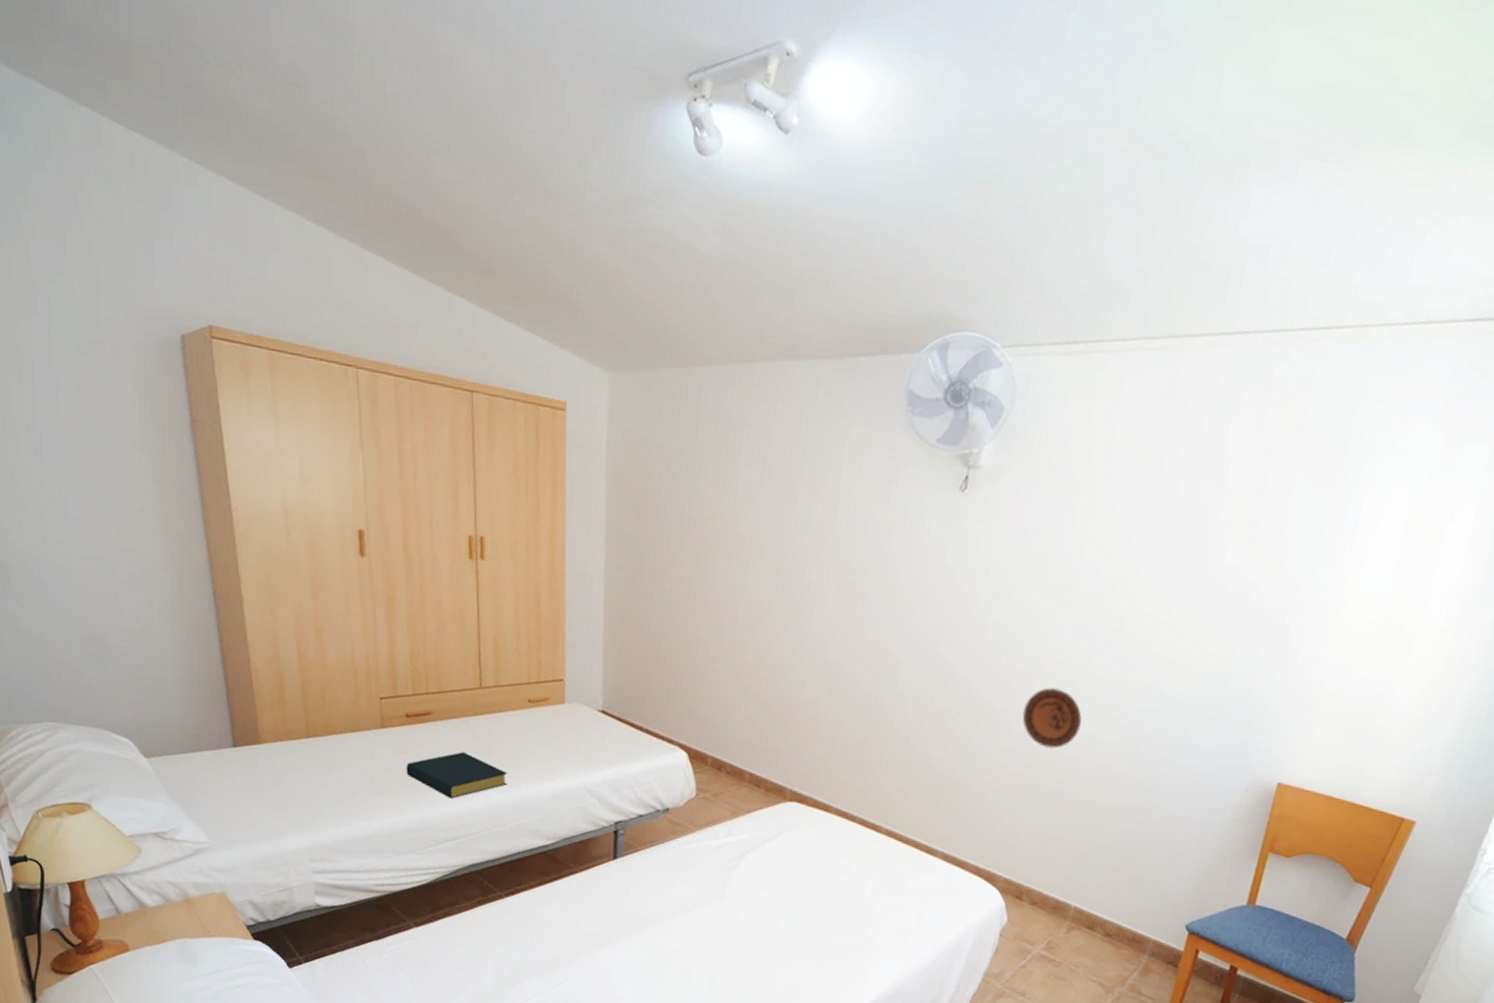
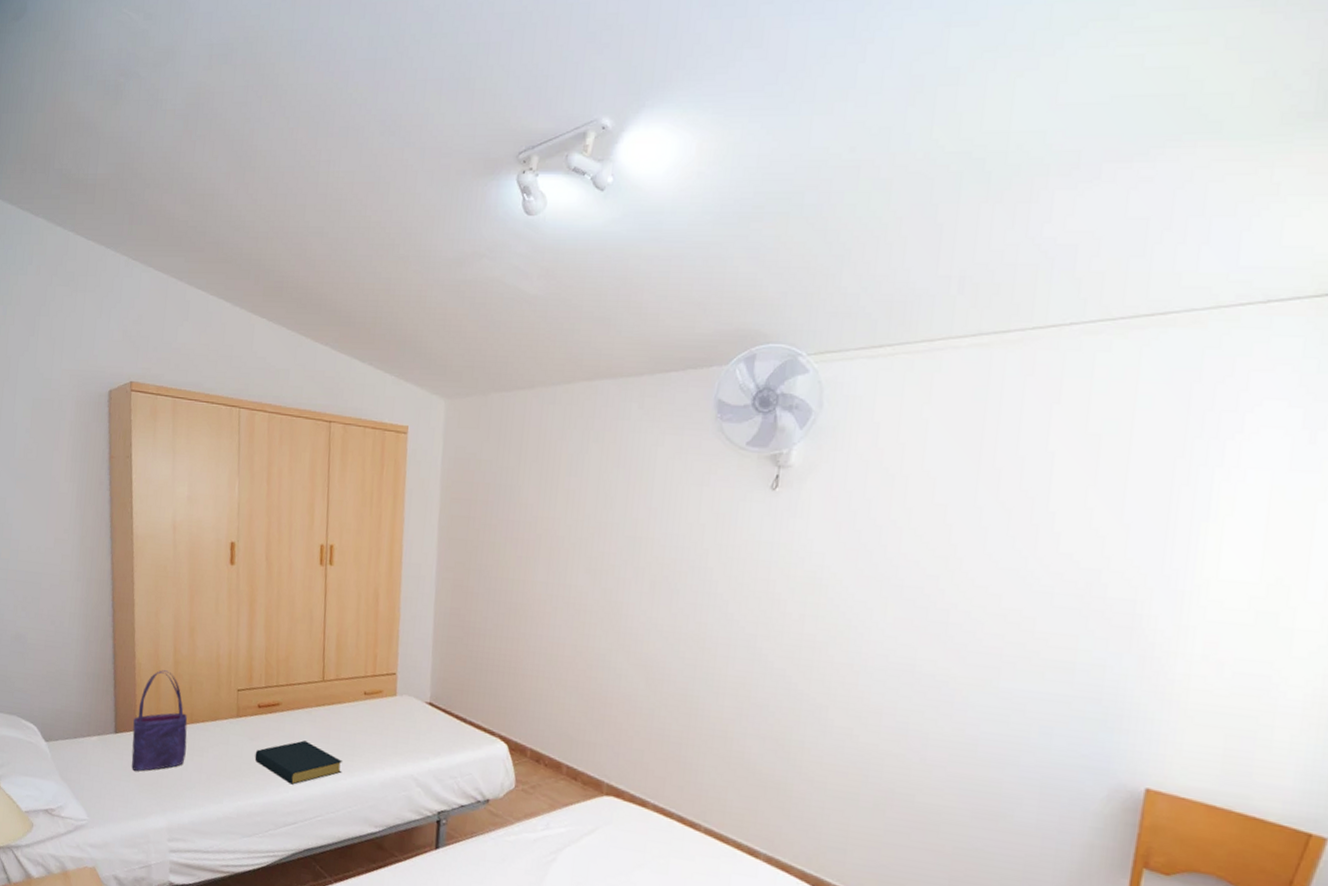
tote bag: none [255,676,323,789] -> present [131,670,188,771]
decorative plate: present [1022,687,1082,749] -> none [845,682,911,746]

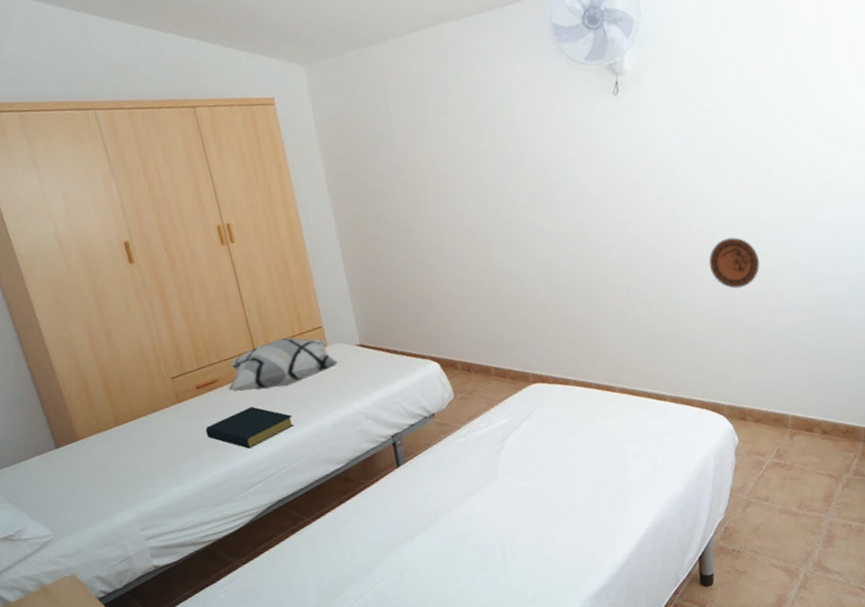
tote bag: present [131,670,188,771] -> none [72,377,137,477]
decorative pillow: none [289,675,404,729] -> present [229,338,339,392]
decorative plate: none [845,682,911,746] -> present [709,237,760,289]

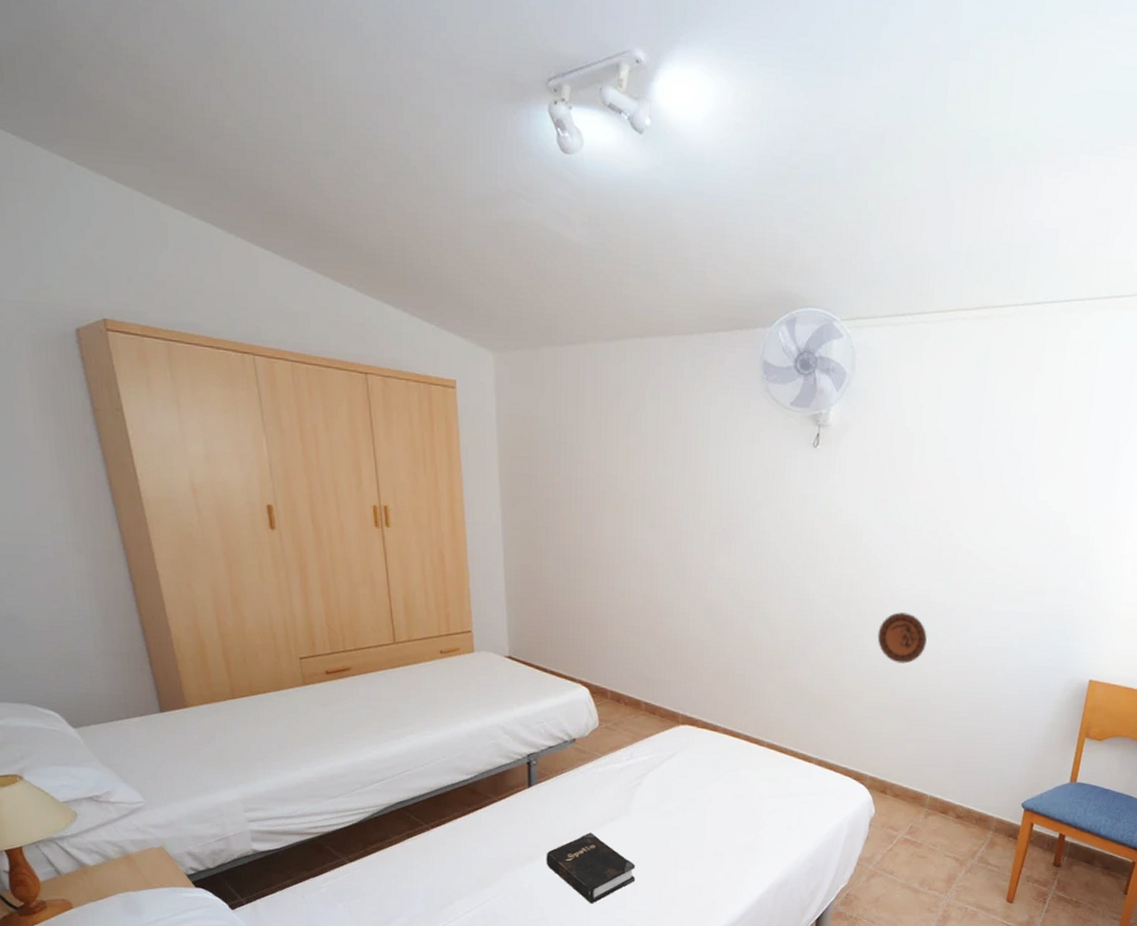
hardback book: present [205,407,295,449] -> none [329,702,427,745]
decorative pillow: present [229,338,339,392] -> none [362,636,484,687]
hardback book: none [424,503,514,574] -> present [546,832,636,904]

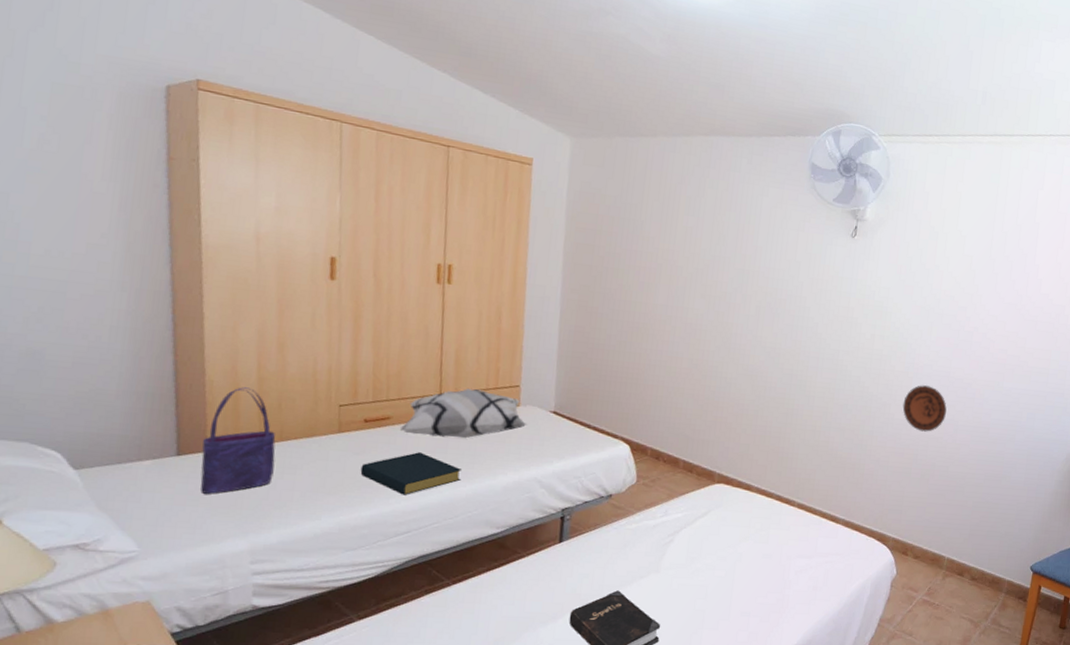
tote bag: none [181,643,250,748] -> present [200,387,276,494]
hardback book: none [329,702,427,745] -> present [360,452,462,495]
decorative pillow: none [362,636,484,687] -> present [401,388,527,439]

